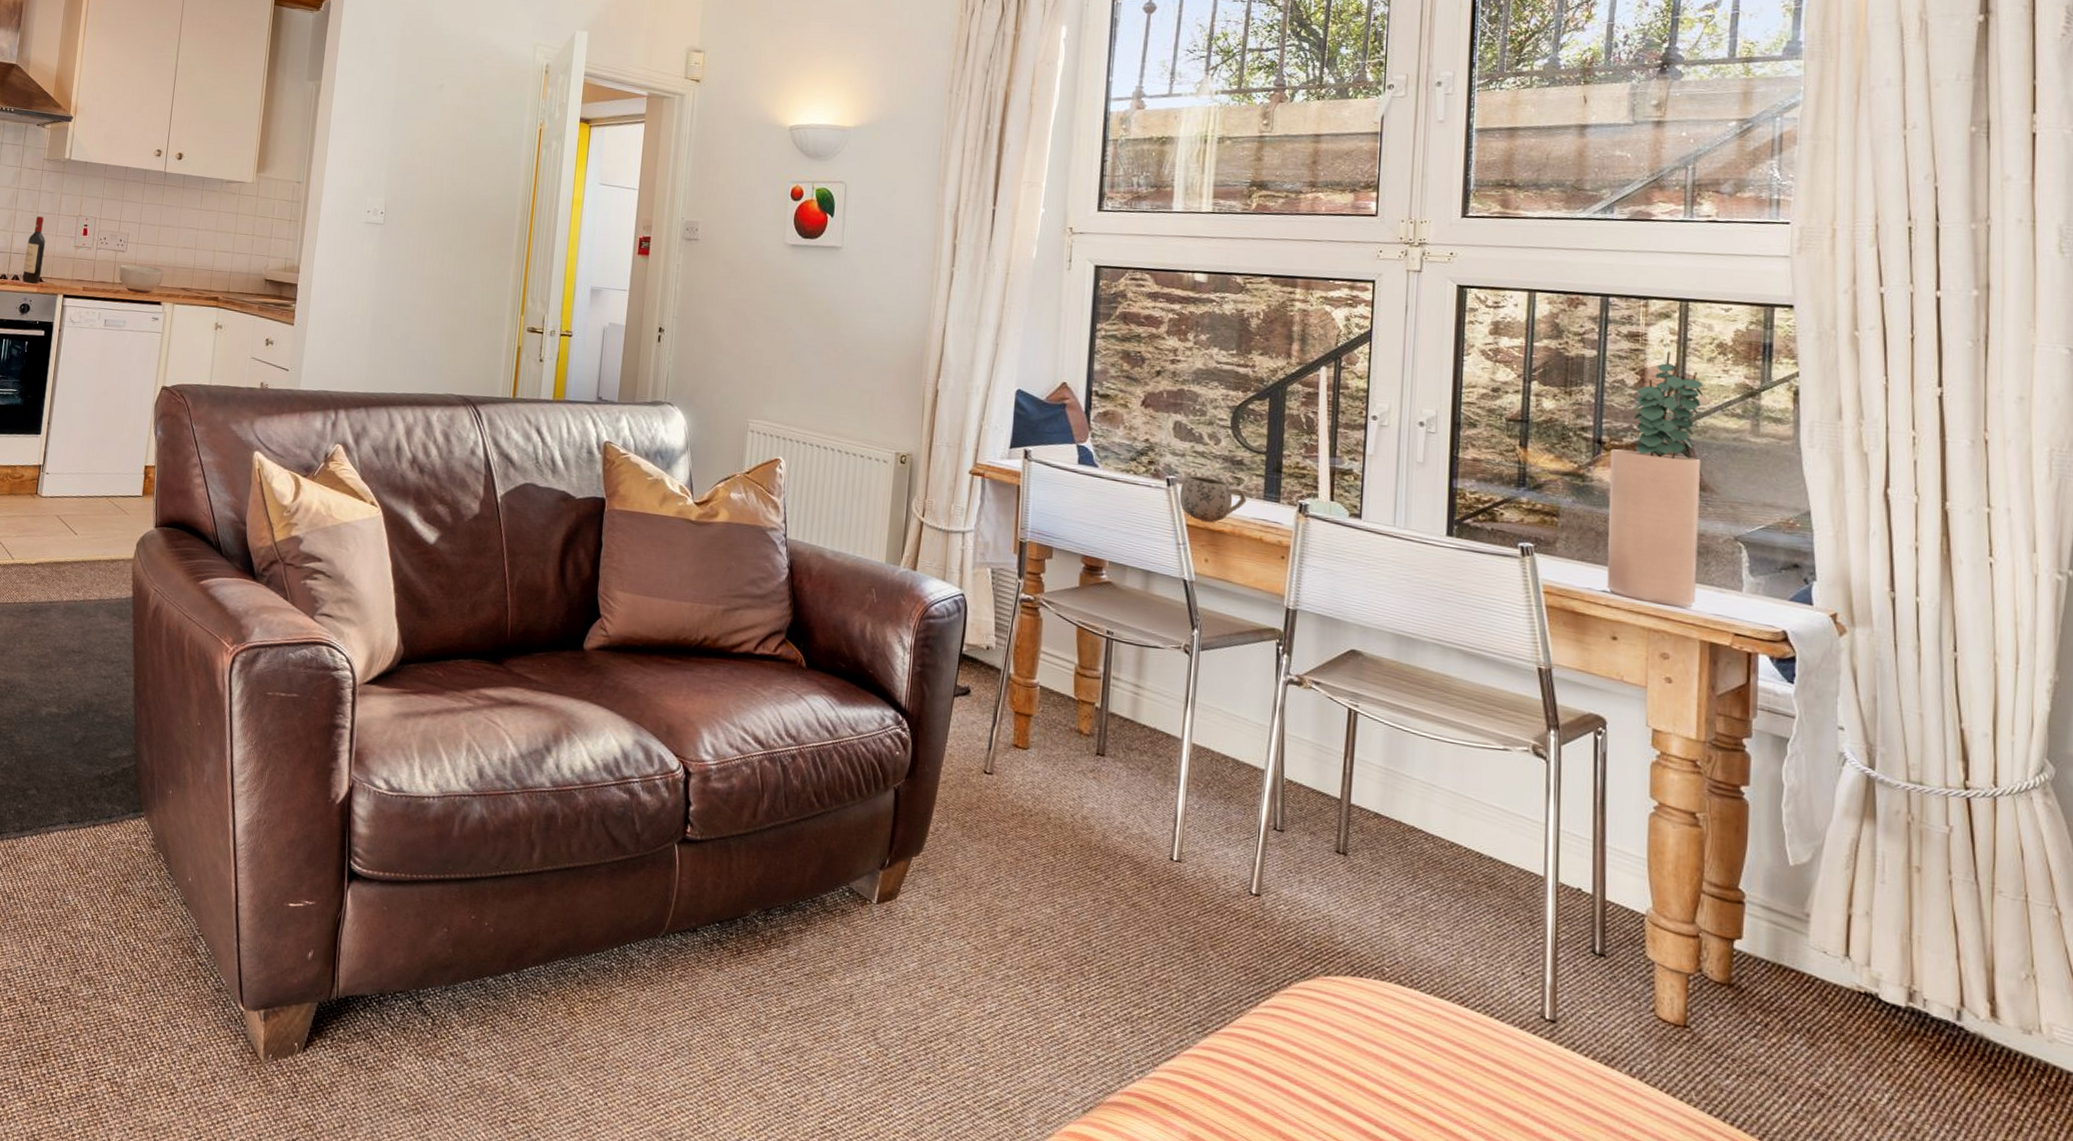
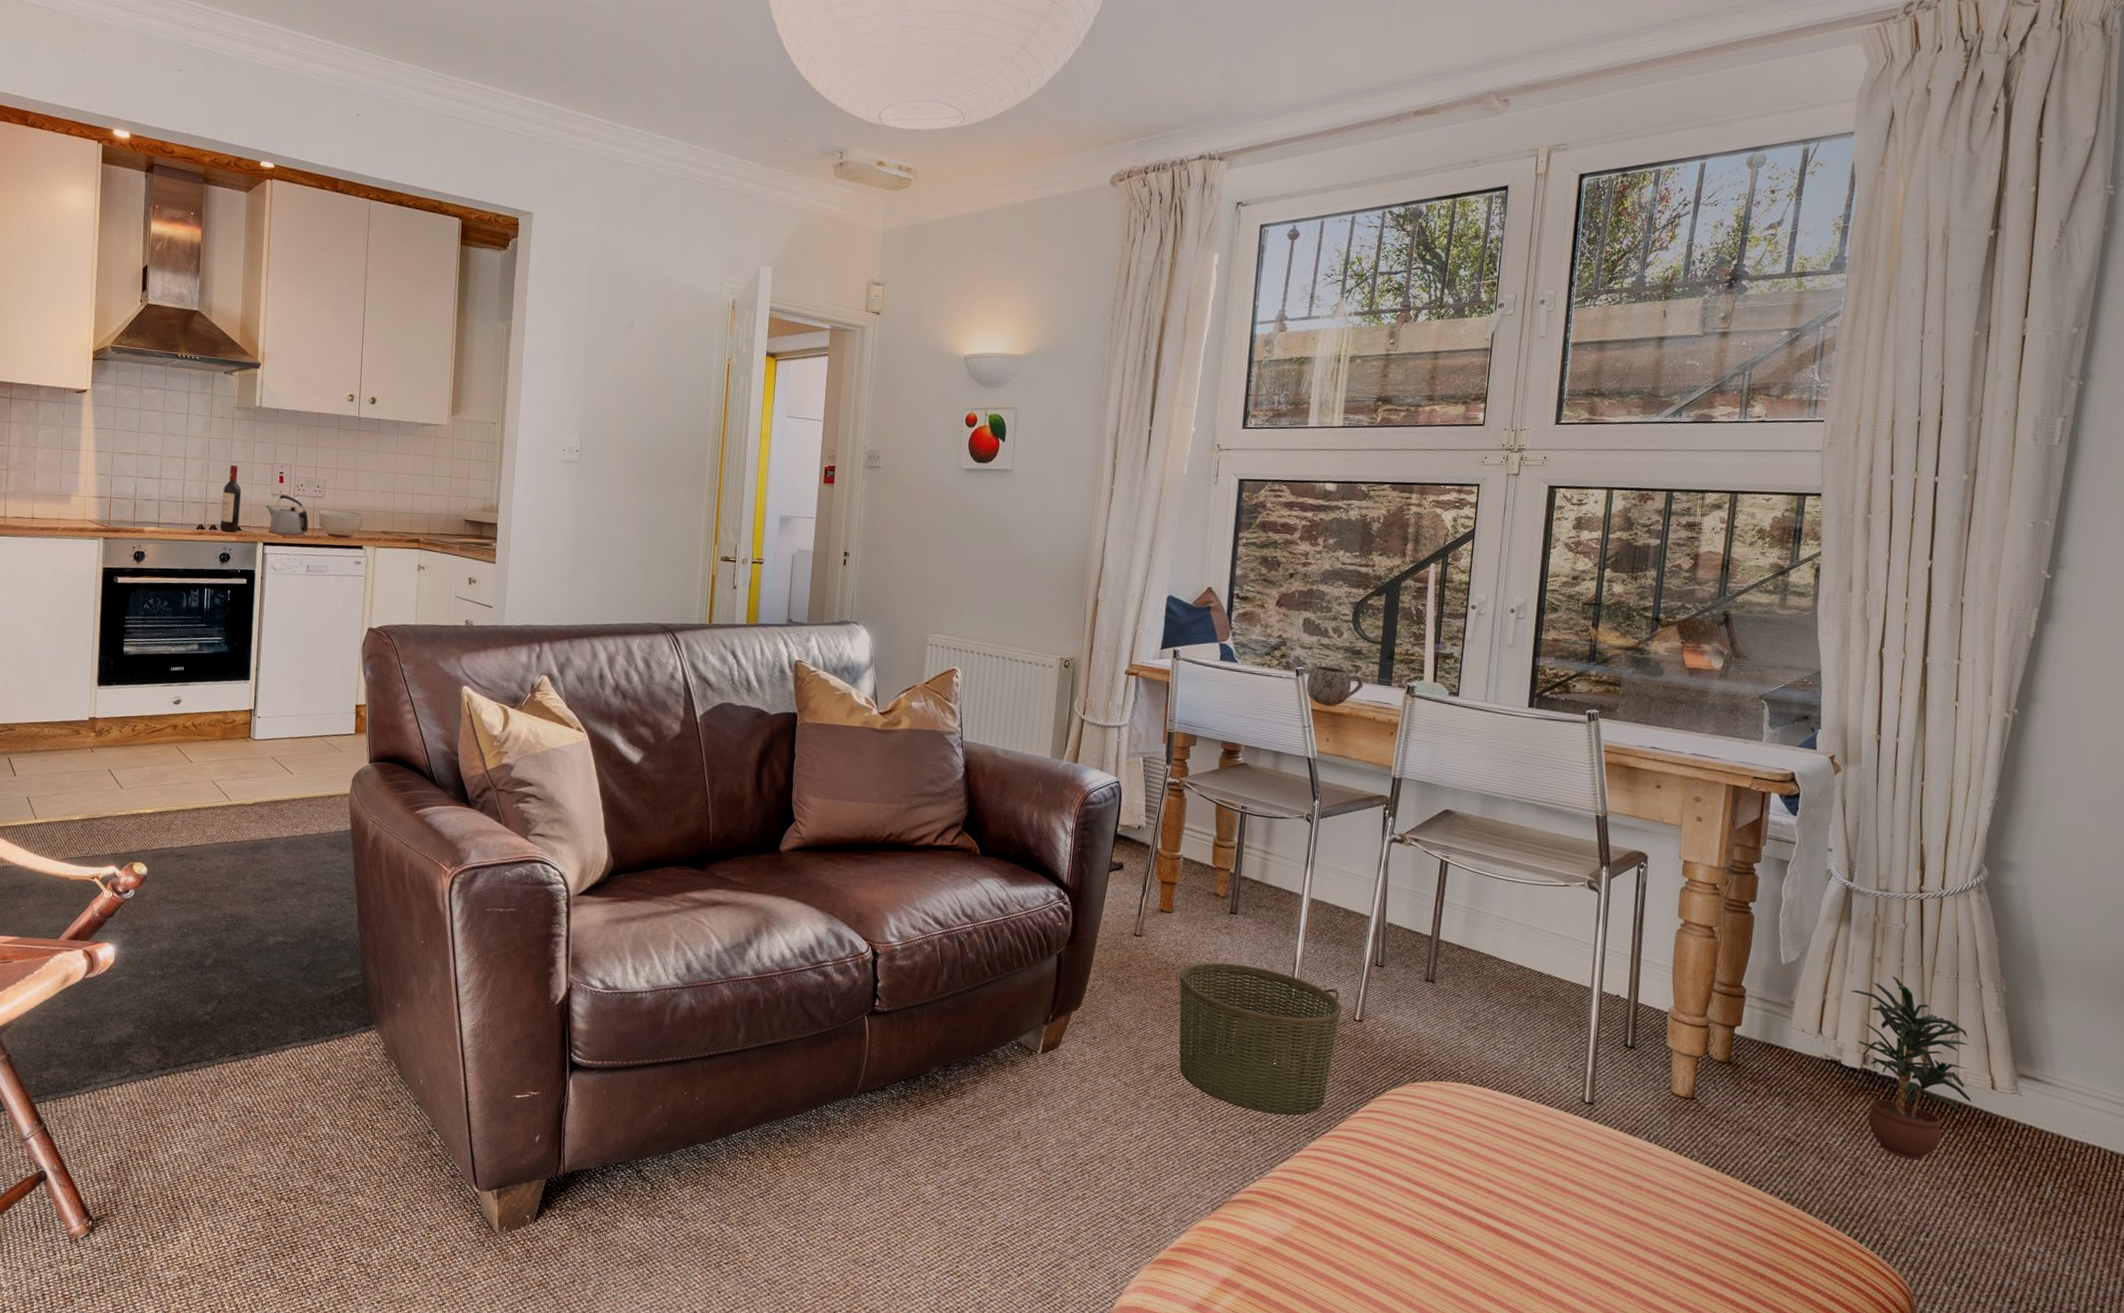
kettle: none [68,247,109,290] -> present [266,494,309,536]
basket: none [1037,811,1235,1004] -> present [1178,962,1342,1115]
vase: present [1607,352,1703,608] -> none [1655,538,1744,758]
potted plant: none [1884,890,2062,1134] -> present [1851,975,1972,1160]

